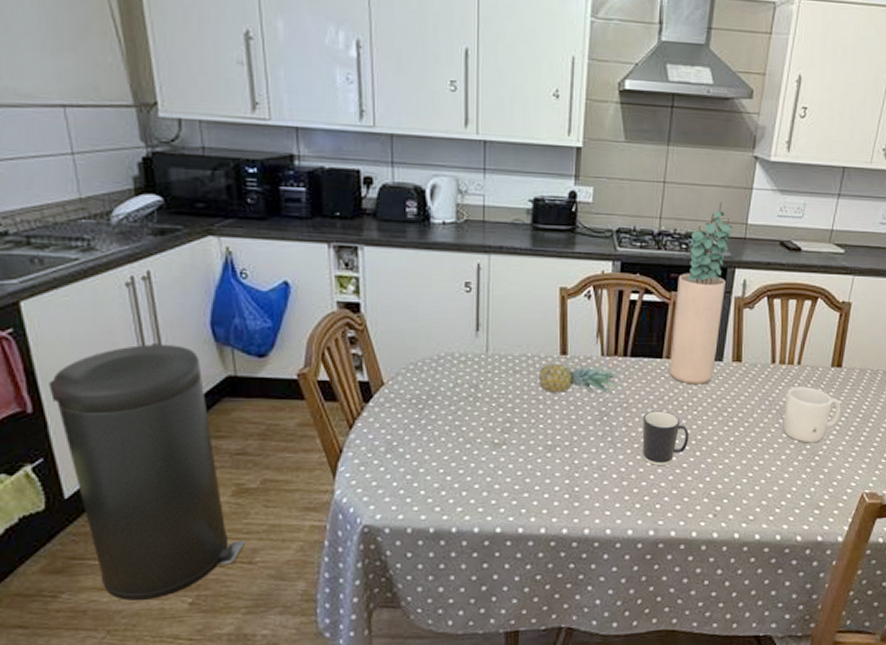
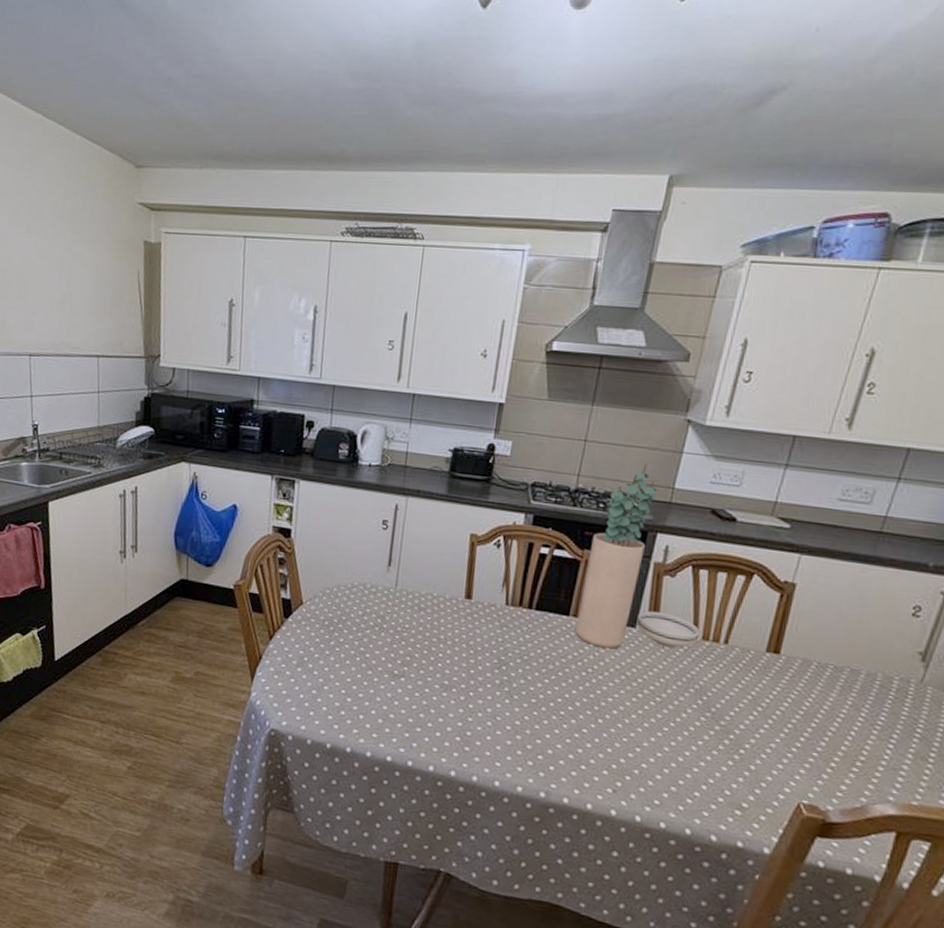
pedal bin: present [49,345,245,601] -> none [57,545,176,757]
fruit: present [539,363,619,394] -> none [441,605,523,644]
mug: present [642,411,689,466] -> none [539,667,592,727]
bowl: none [723,343,777,376] -> present [636,610,700,648]
mug: present [782,387,841,443] -> none [701,667,776,734]

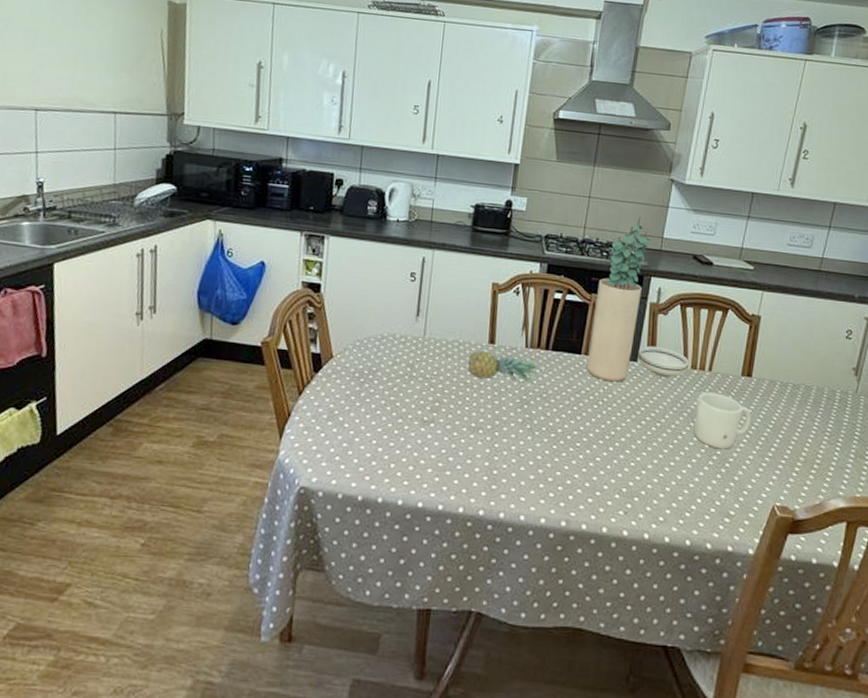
fruit: none [441,605,523,644] -> present [468,350,541,384]
mug: none [701,667,776,734] -> present [693,392,751,450]

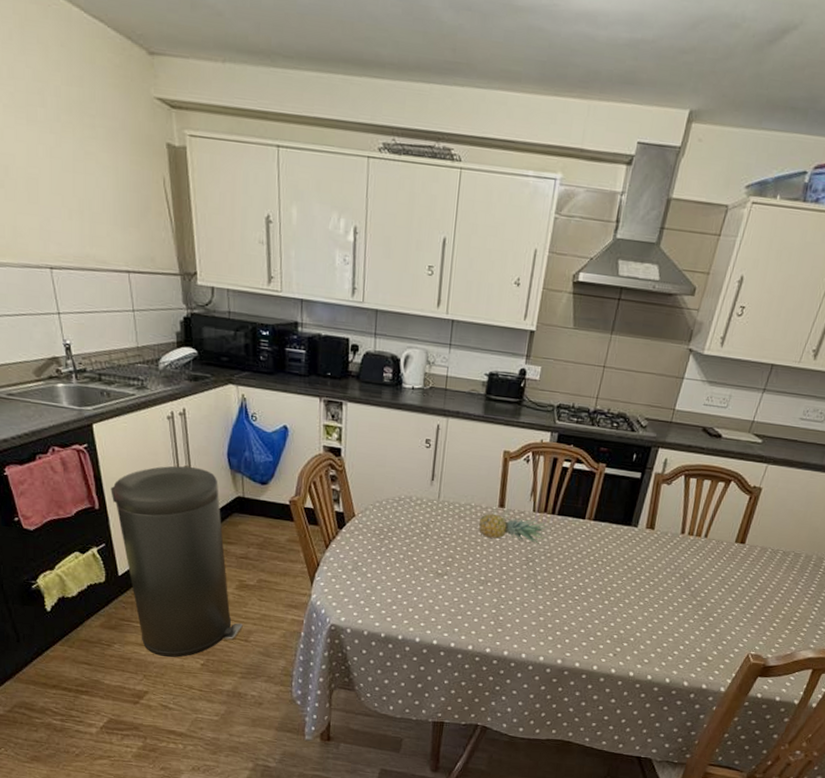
pedal bin: none [62,306,197,536] -> present [111,465,243,657]
vase: present [587,217,650,382] -> none [589,388,662,545]
bowl: present [638,345,689,378] -> none [638,513,687,542]
mug: present [693,392,751,450] -> none [683,556,740,606]

